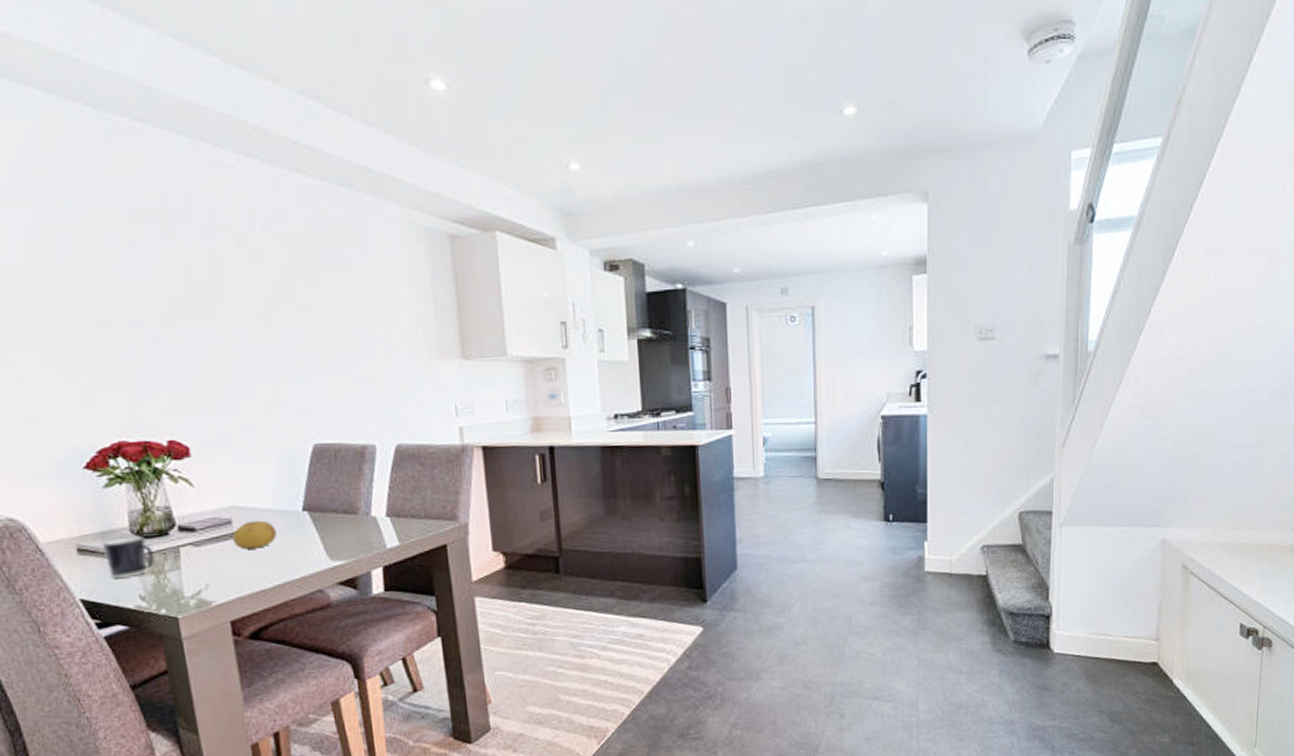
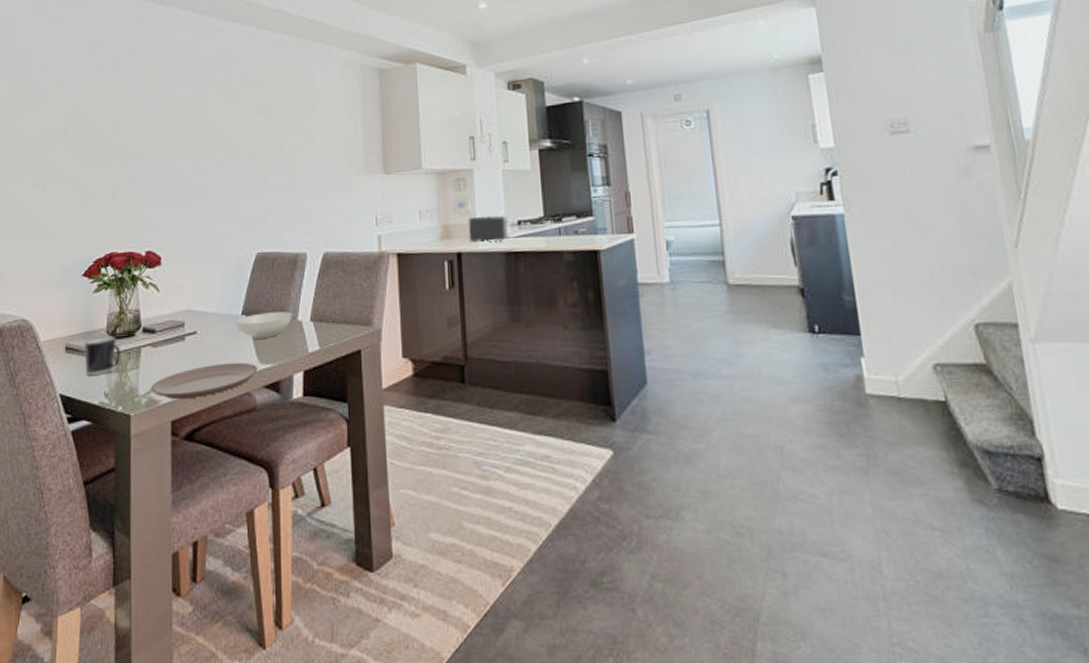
plate: none [198,559,329,600] -> present [150,362,258,400]
fruit: present [232,520,277,549] -> none [183,323,218,351]
bowl: none [296,507,365,536] -> present [236,311,292,339]
toaster: none [561,409,605,436] -> present [468,216,509,242]

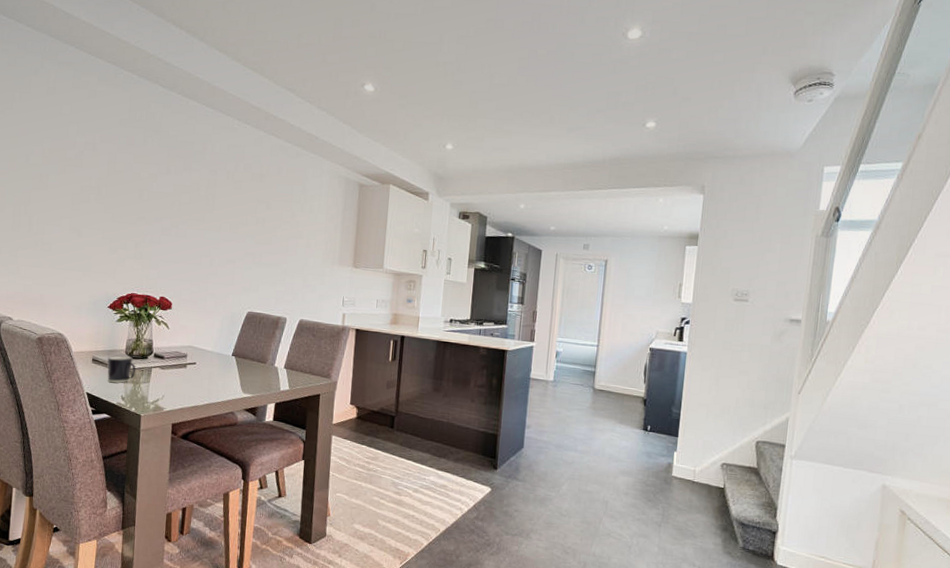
plate: present [150,362,258,400] -> none [157,388,241,410]
bowl: present [236,311,292,339] -> none [227,356,271,376]
toaster: present [468,216,509,242] -> none [412,312,444,333]

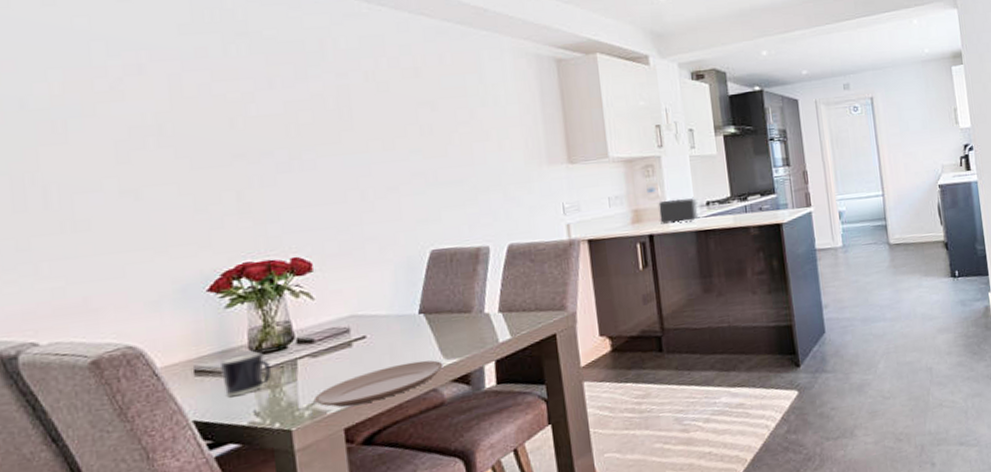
plate: none [157,388,241,410] -> present [313,360,444,408]
toaster: none [412,312,444,333] -> present [658,198,699,224]

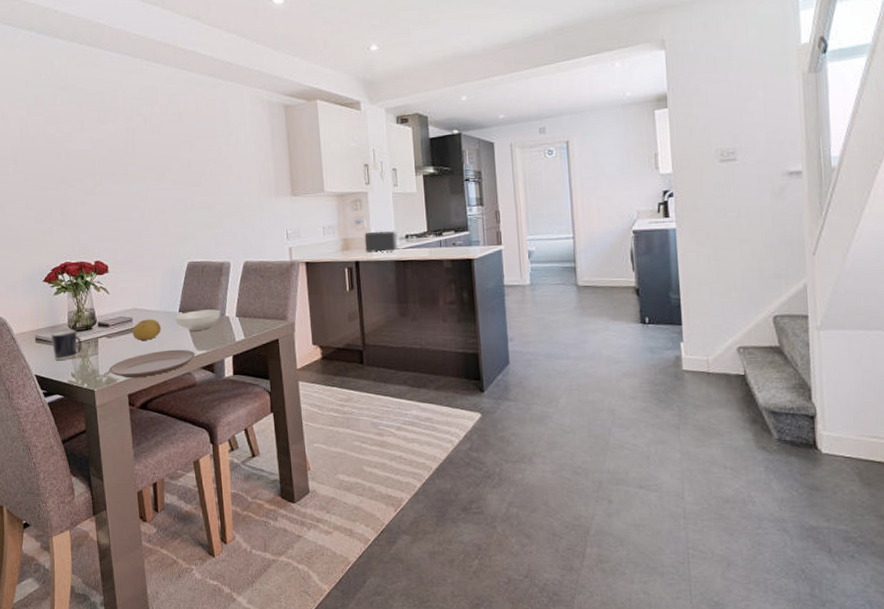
fruit: none [349,326,393,356] -> present [132,319,161,341]
bowl: none [413,305,478,336] -> present [175,309,221,331]

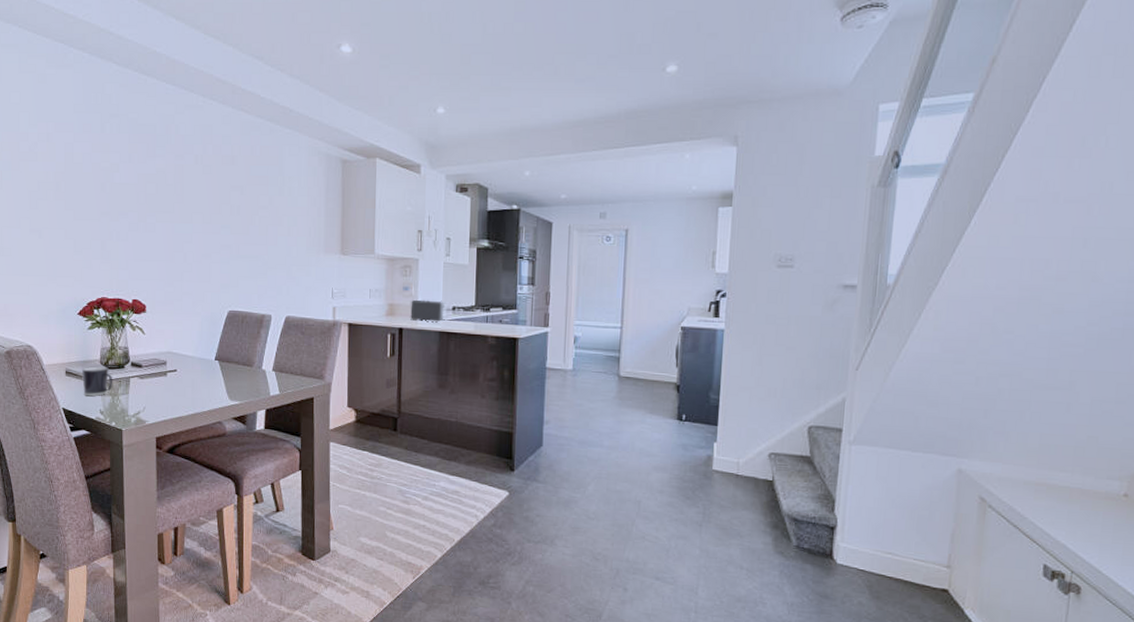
plate: present [108,349,196,378] -> none [138,397,228,422]
fruit: present [132,319,161,341] -> none [165,363,195,385]
bowl: present [175,309,221,331] -> none [210,360,258,381]

